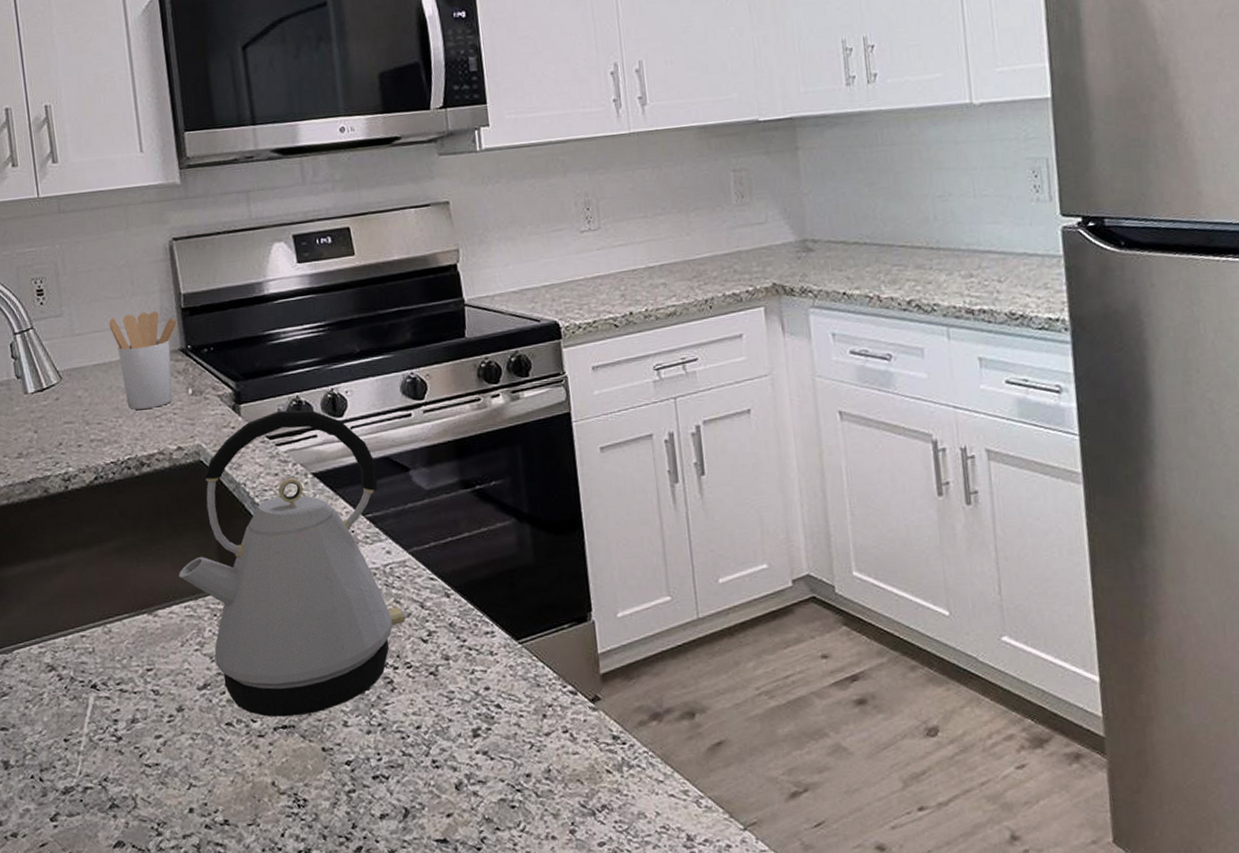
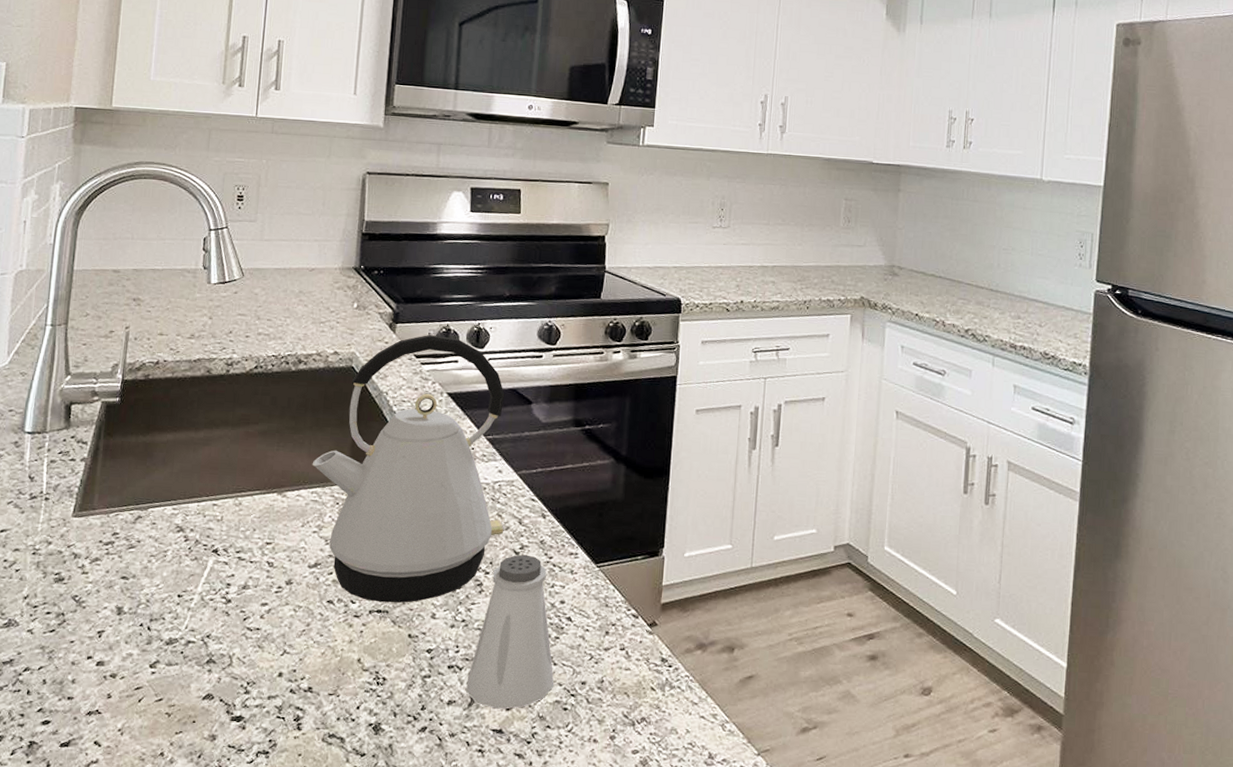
utensil holder: present [108,311,178,410] -> none [295,230,356,314]
saltshaker: none [396,641,496,817] -> present [466,554,554,709]

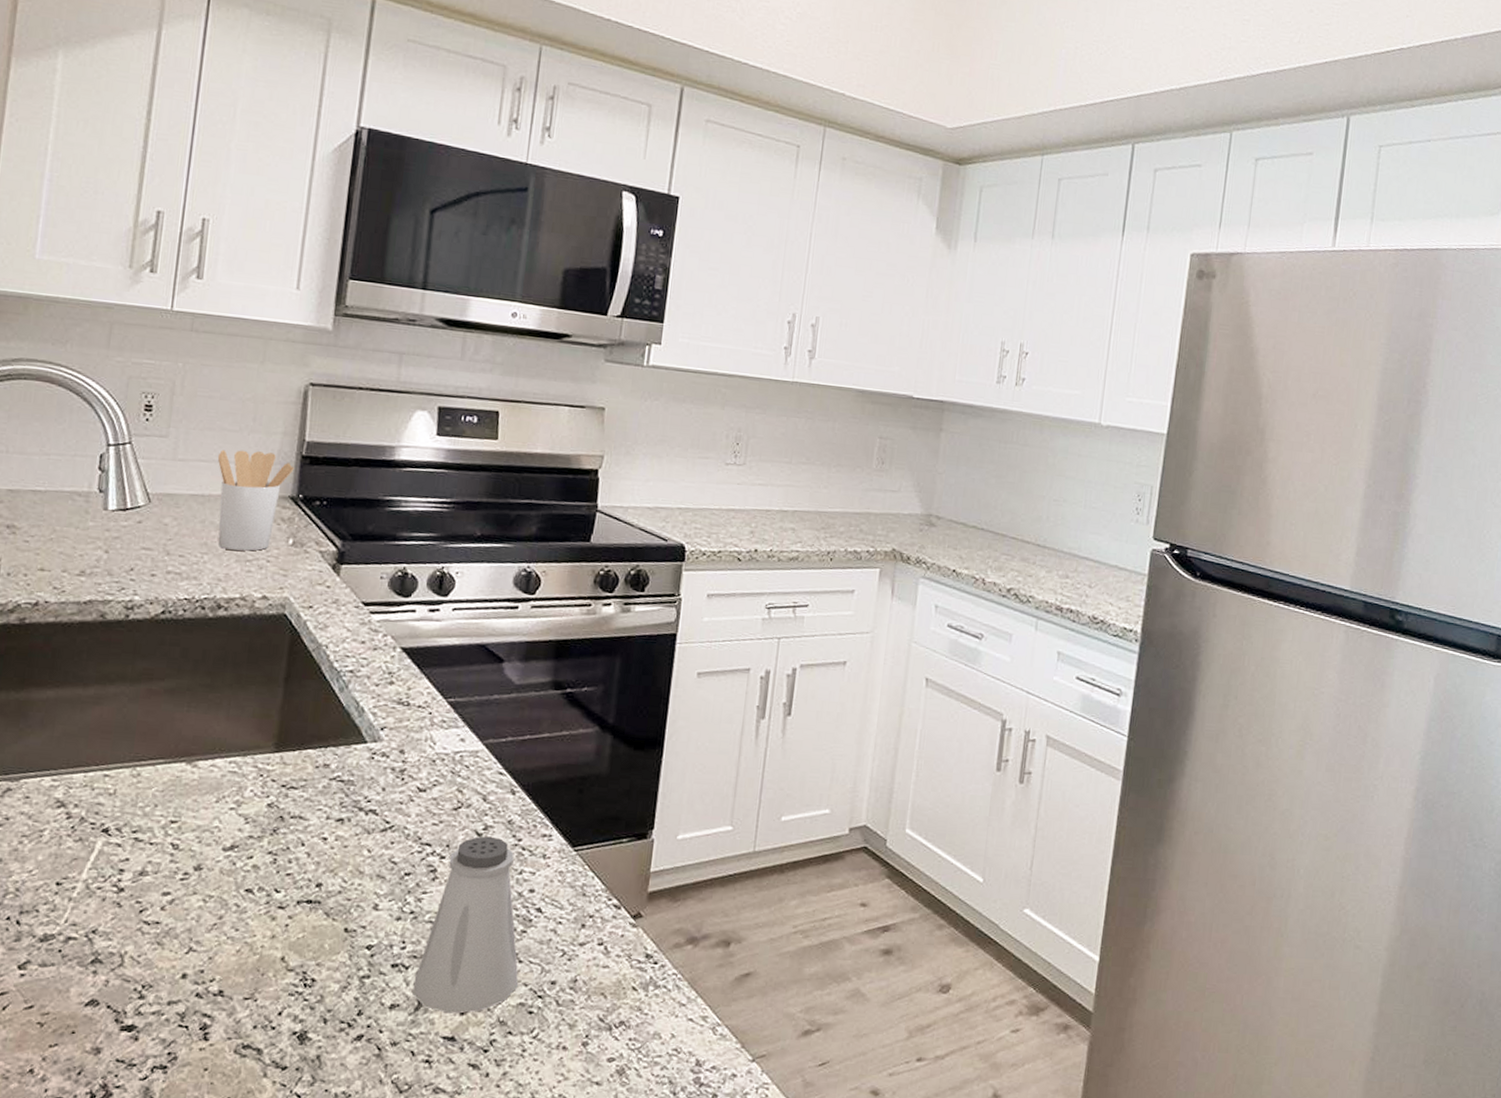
utensil holder: none [295,230,356,314] -> present [217,449,294,551]
kettle: present [312,334,505,603] -> none [231,578,472,892]

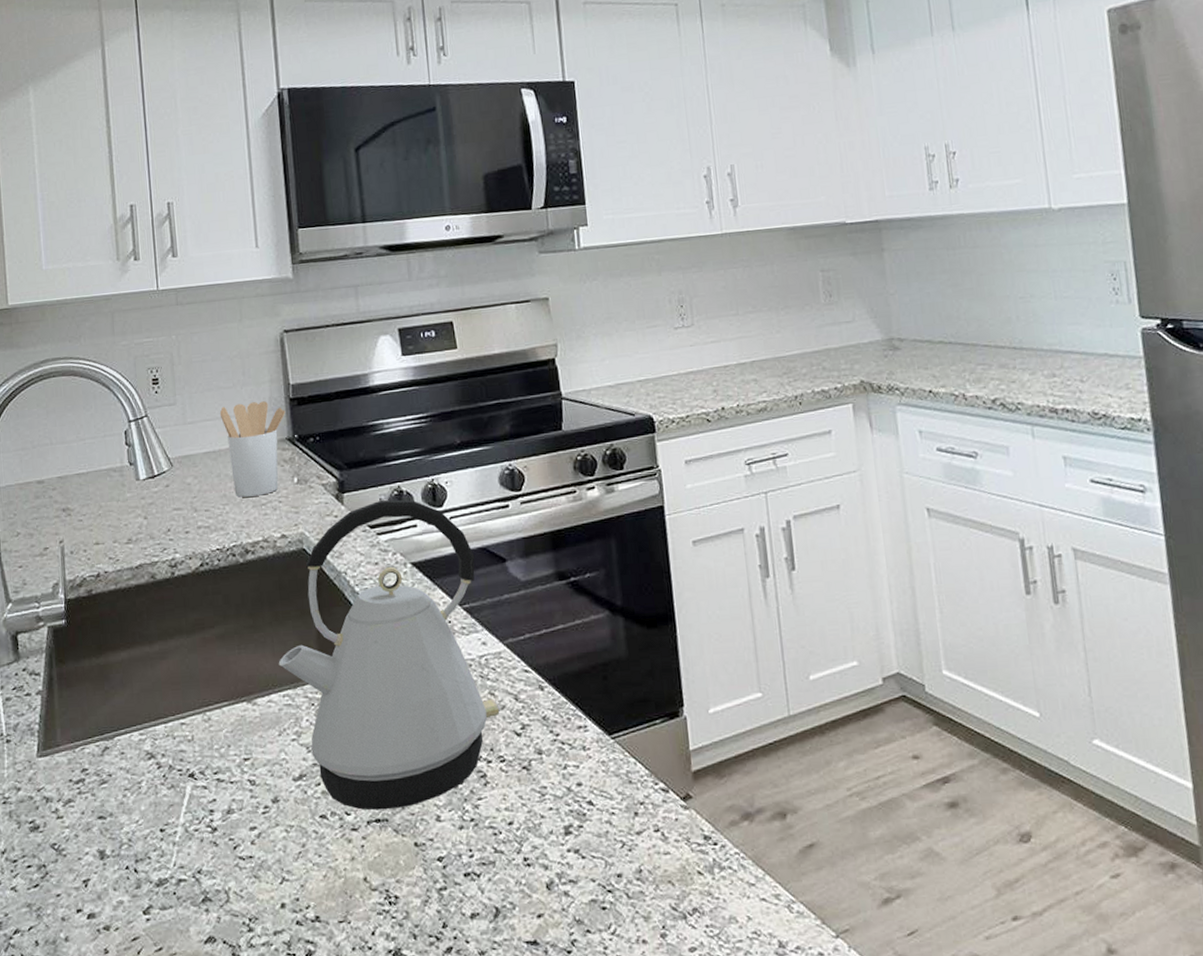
kettle: none [231,578,472,892] -> present [278,499,500,810]
saltshaker: present [412,836,519,1014] -> none [487,735,587,917]

